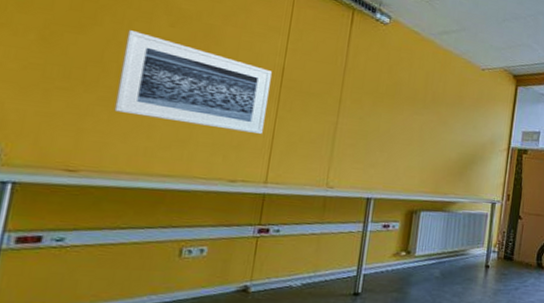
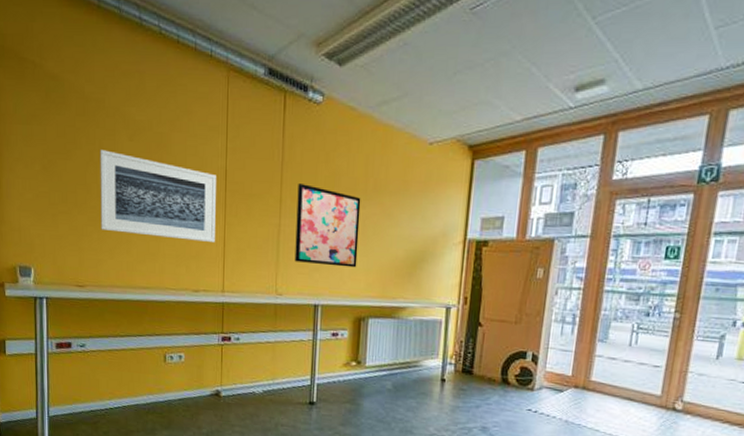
wall art: none [350,88,420,166] -> present [294,184,361,268]

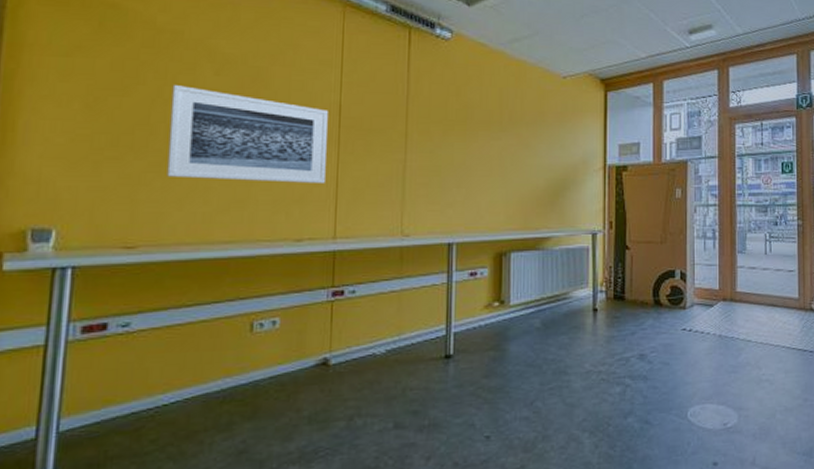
wall art: present [294,184,361,268] -> none [423,117,496,200]

